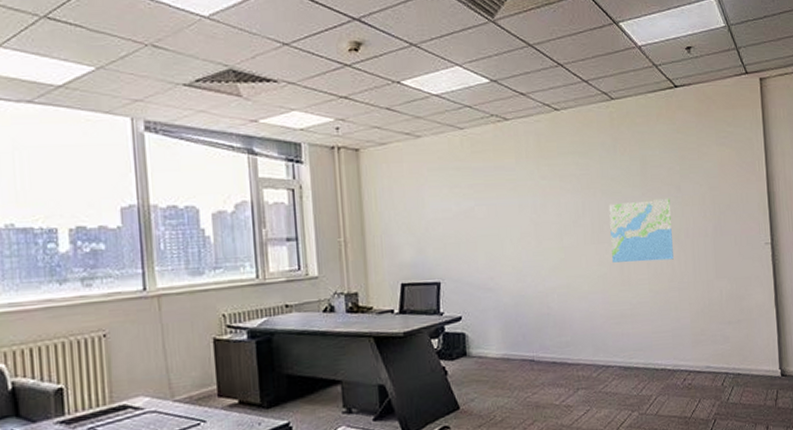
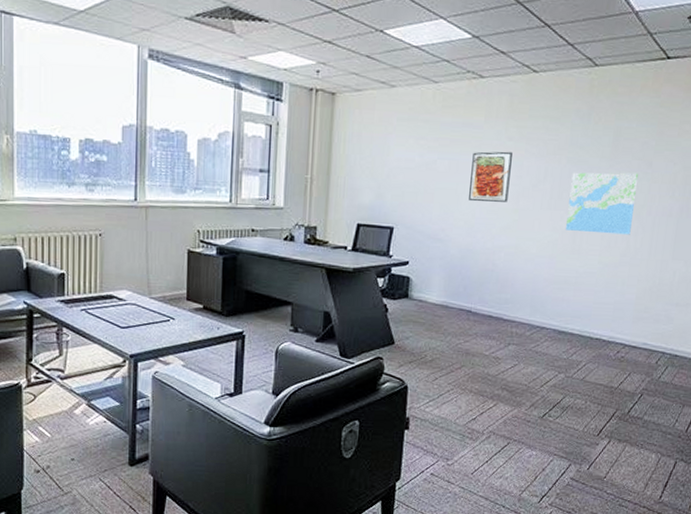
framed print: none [509,190,552,246] -> present [469,151,513,202]

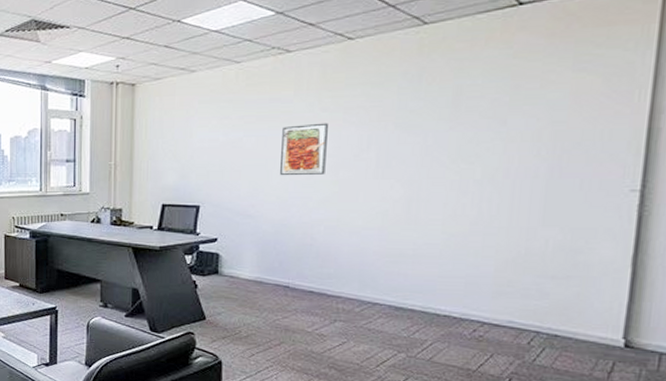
map: present [566,172,639,235] -> none [398,133,489,201]

